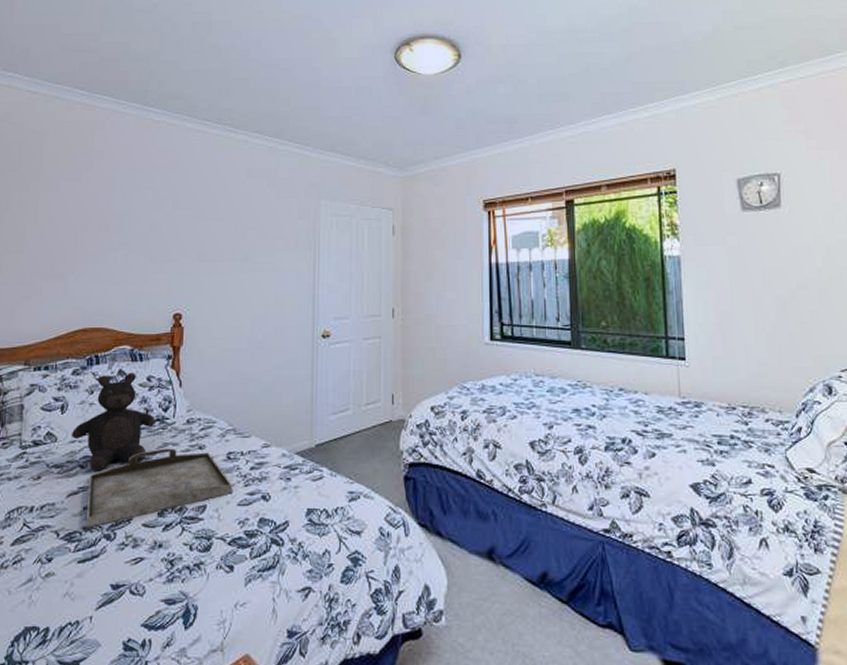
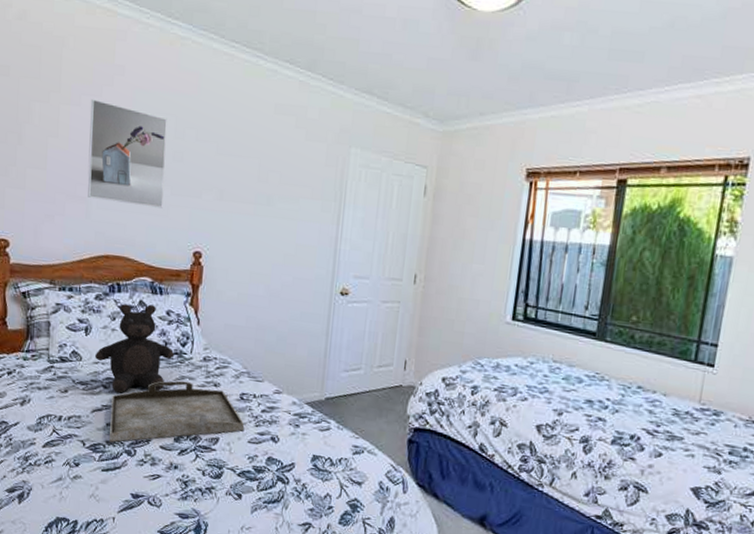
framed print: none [66,183,145,277] -> present [88,99,167,208]

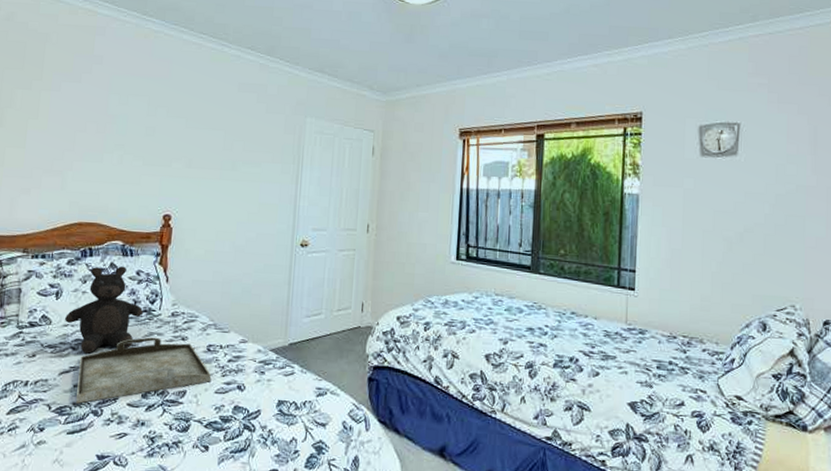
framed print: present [88,99,167,208] -> none [64,85,141,178]

